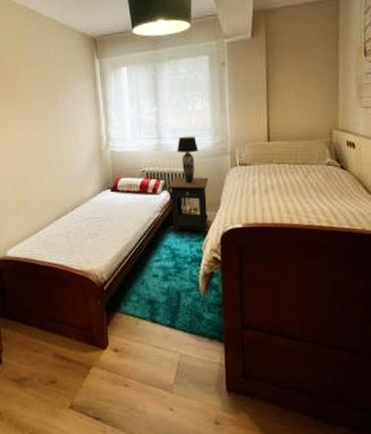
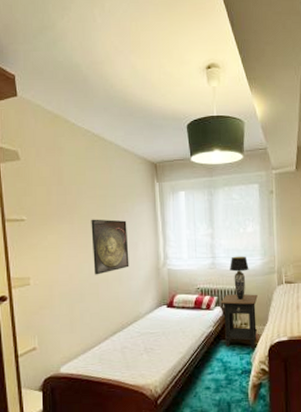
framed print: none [30,100,71,158] -> present [91,219,129,275]

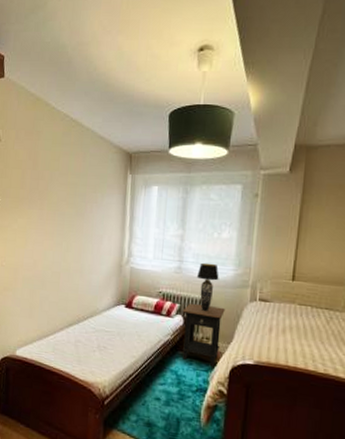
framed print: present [91,219,129,275] -> none [57,206,95,264]

